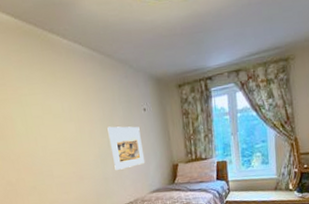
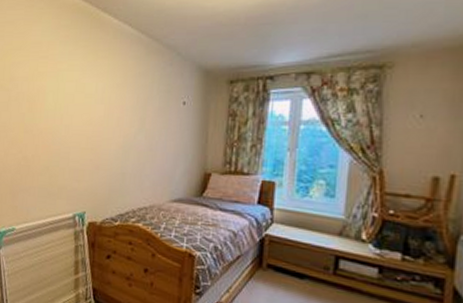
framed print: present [107,126,146,170] -> none [136,116,174,167]

